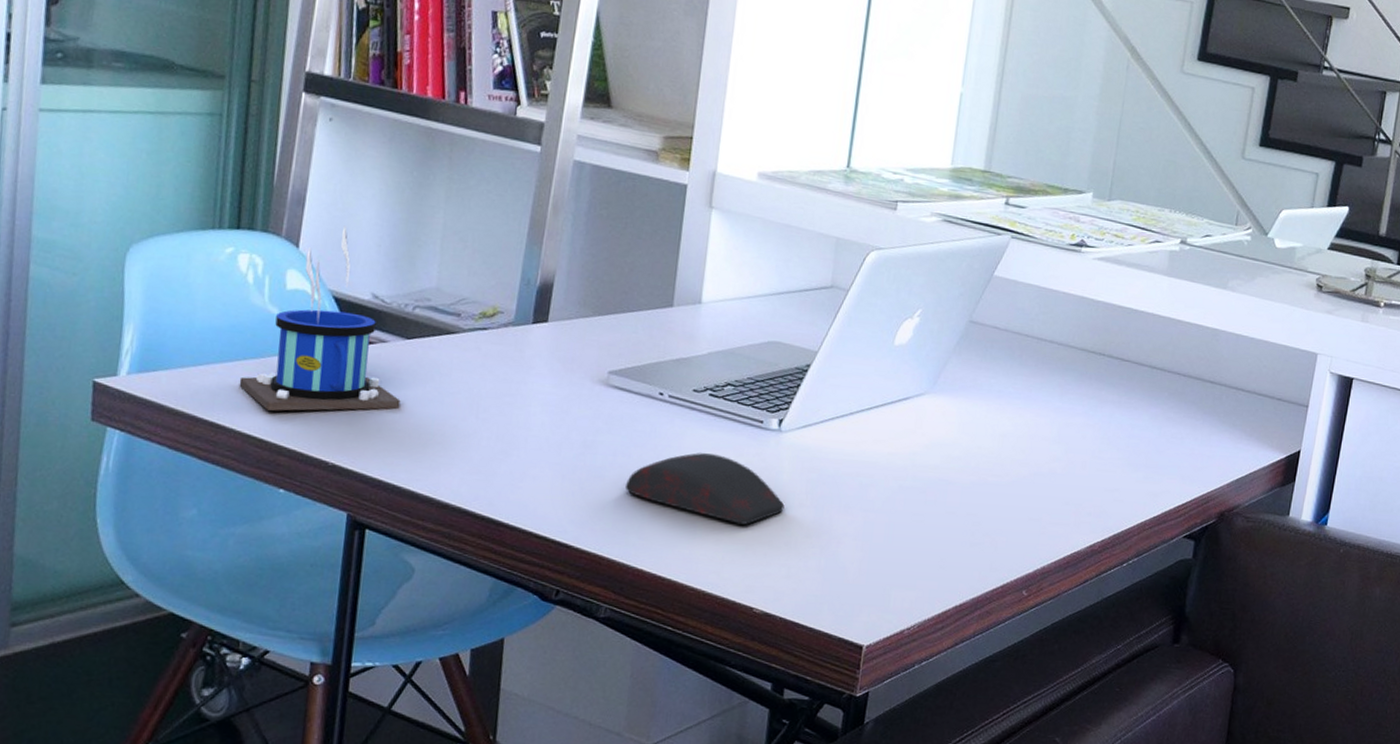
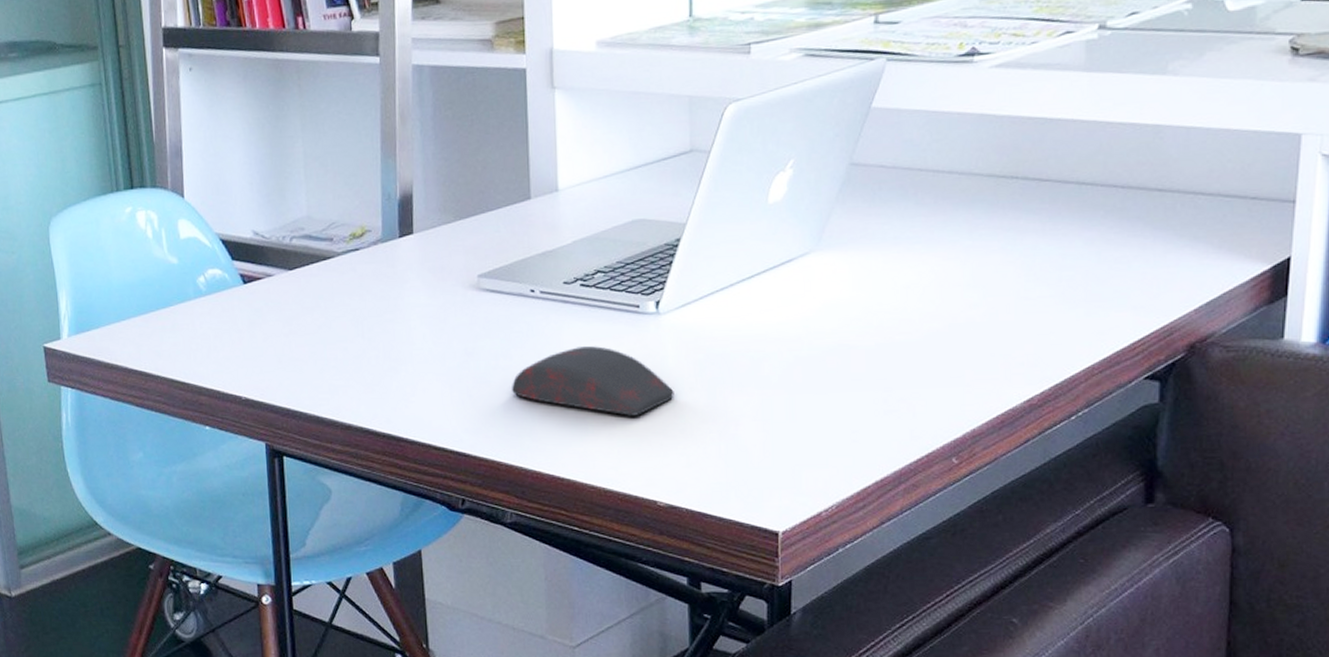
mug: present [239,225,401,411] -> none [156,169,294,354]

